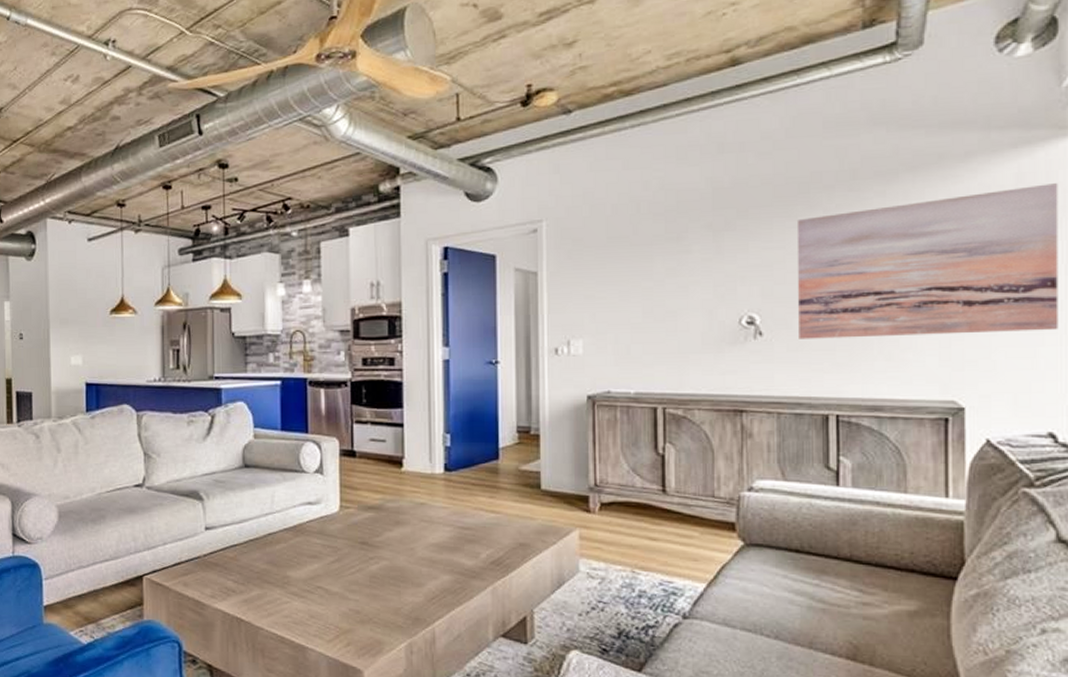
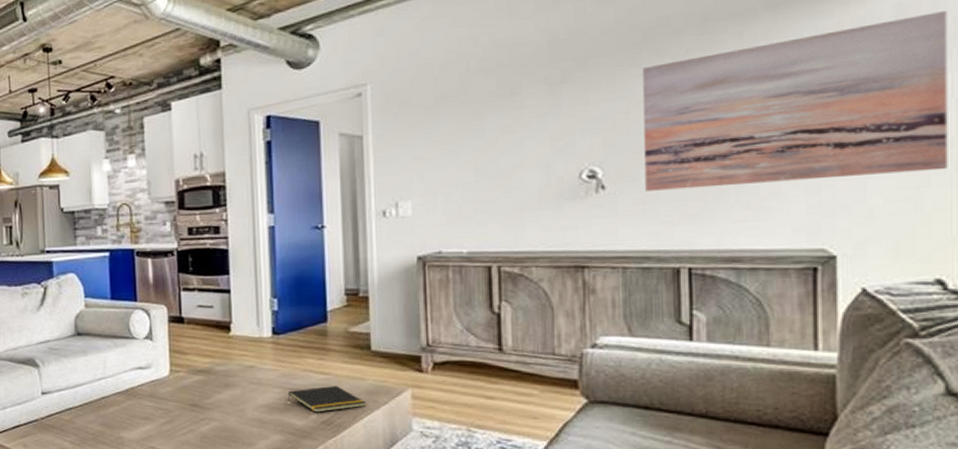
notepad: none [458,525,536,553] -> present [287,386,367,413]

